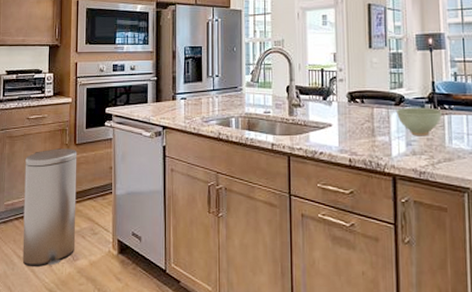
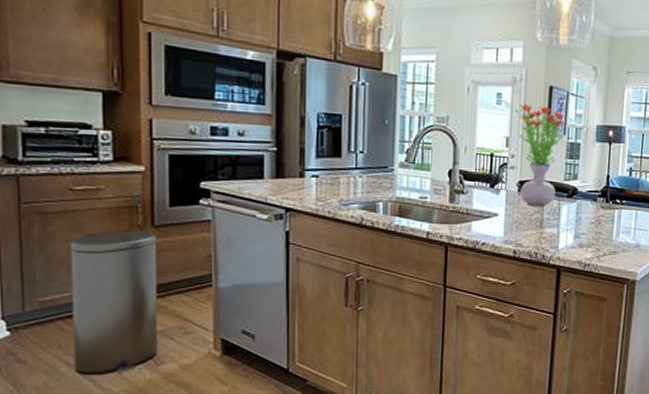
flower arrangement: none [339,22,385,116] -> present [515,104,565,207]
bowl: present [396,107,443,136] -> none [567,200,614,230]

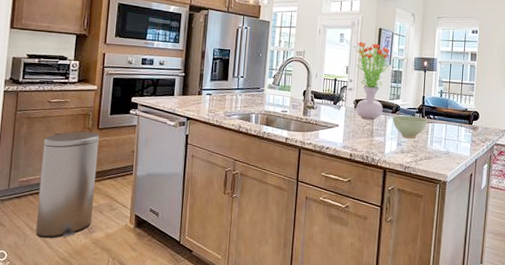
bowl: none [567,200,614,230] -> present [392,115,428,139]

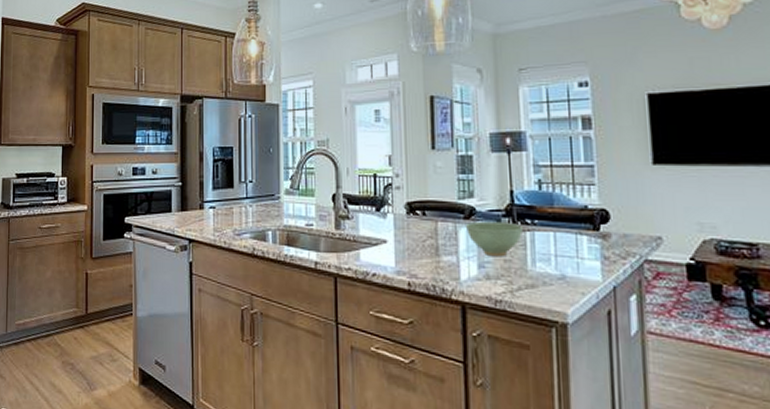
pedal bin: present [35,131,100,239] -> none [35,262,94,396]
flower arrangement: present [353,41,390,121] -> none [395,118,452,232]

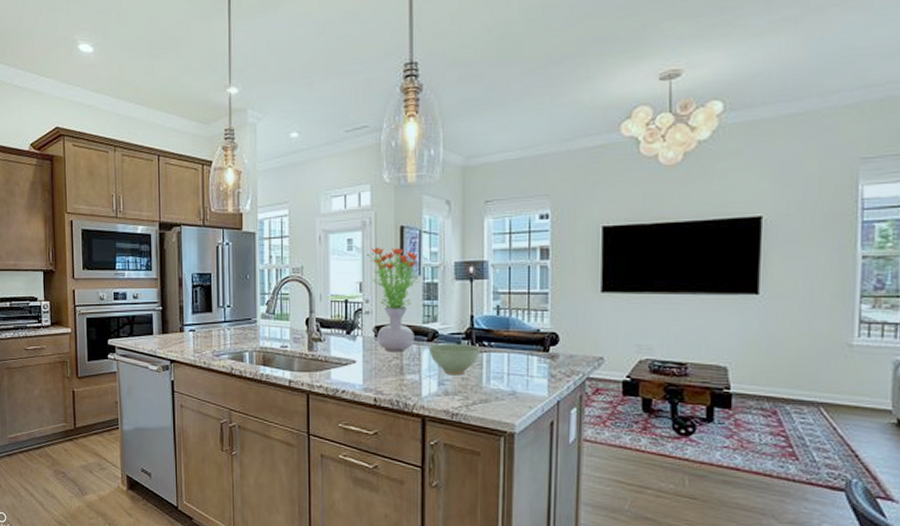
flower arrangement: none [395,118,452,232] -> present [367,247,419,353]

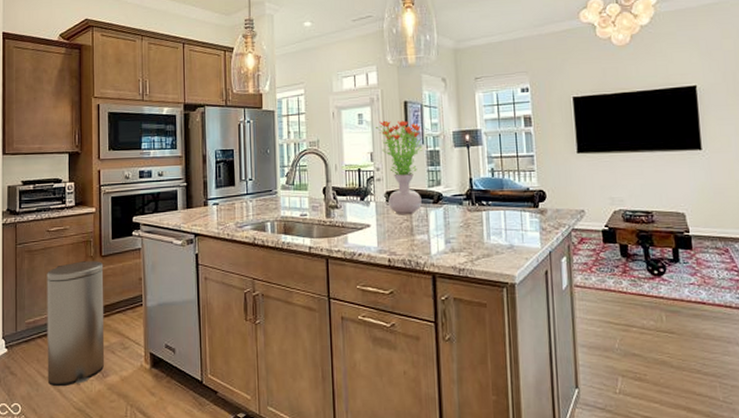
pedal bin: none [26,381,83,501] -> present [47,261,105,387]
bowl: present [428,343,481,376] -> none [434,204,481,234]

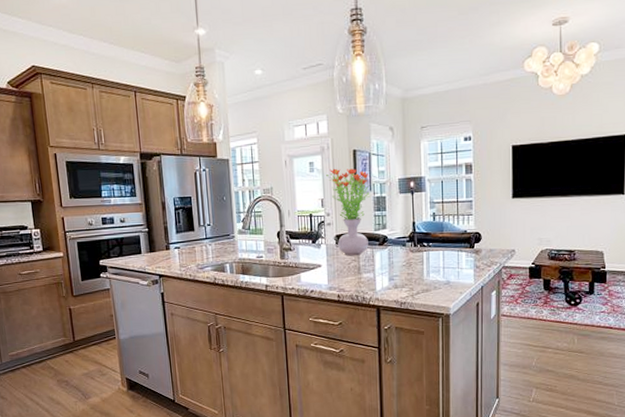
pedal bin: present [47,261,105,387] -> none [23,300,86,408]

